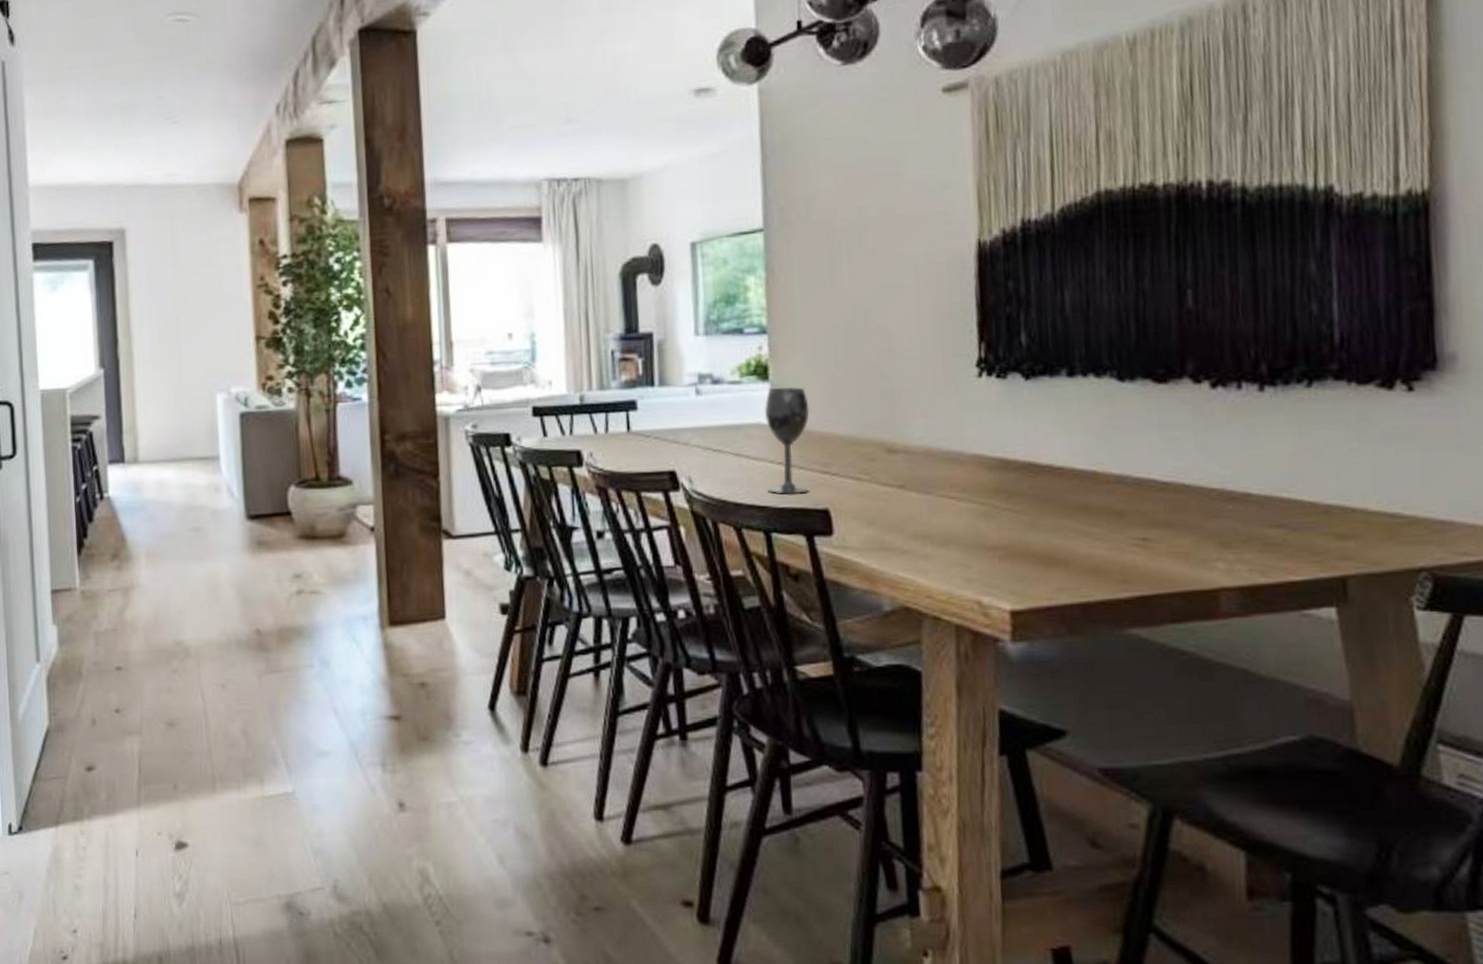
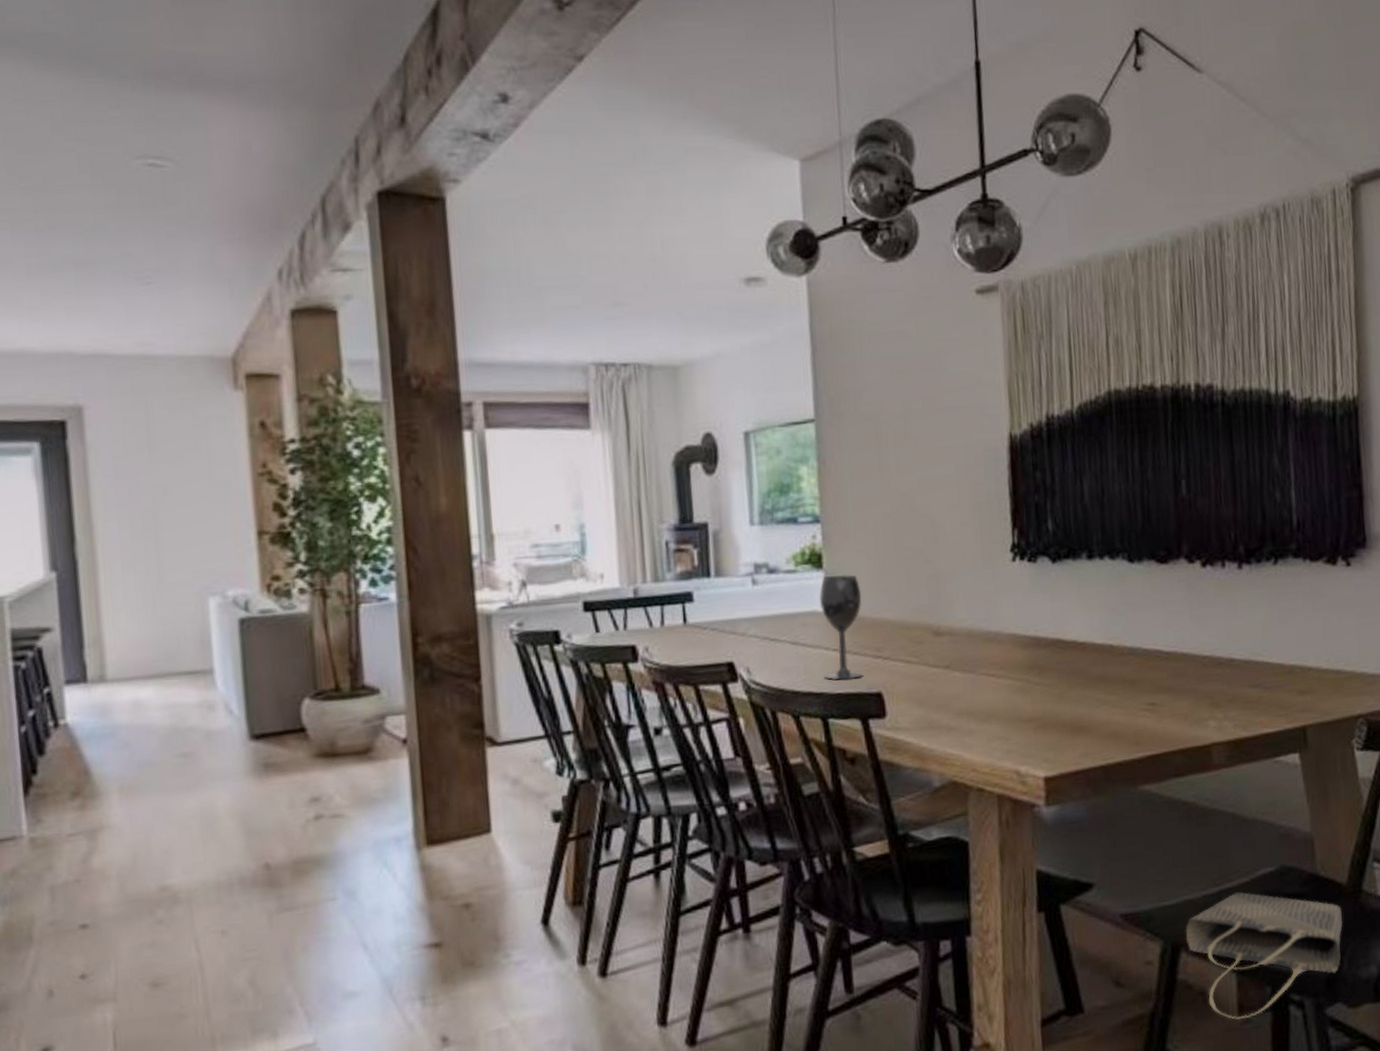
tote bag: none [1180,760,1393,904] -> present [1185,892,1343,1019]

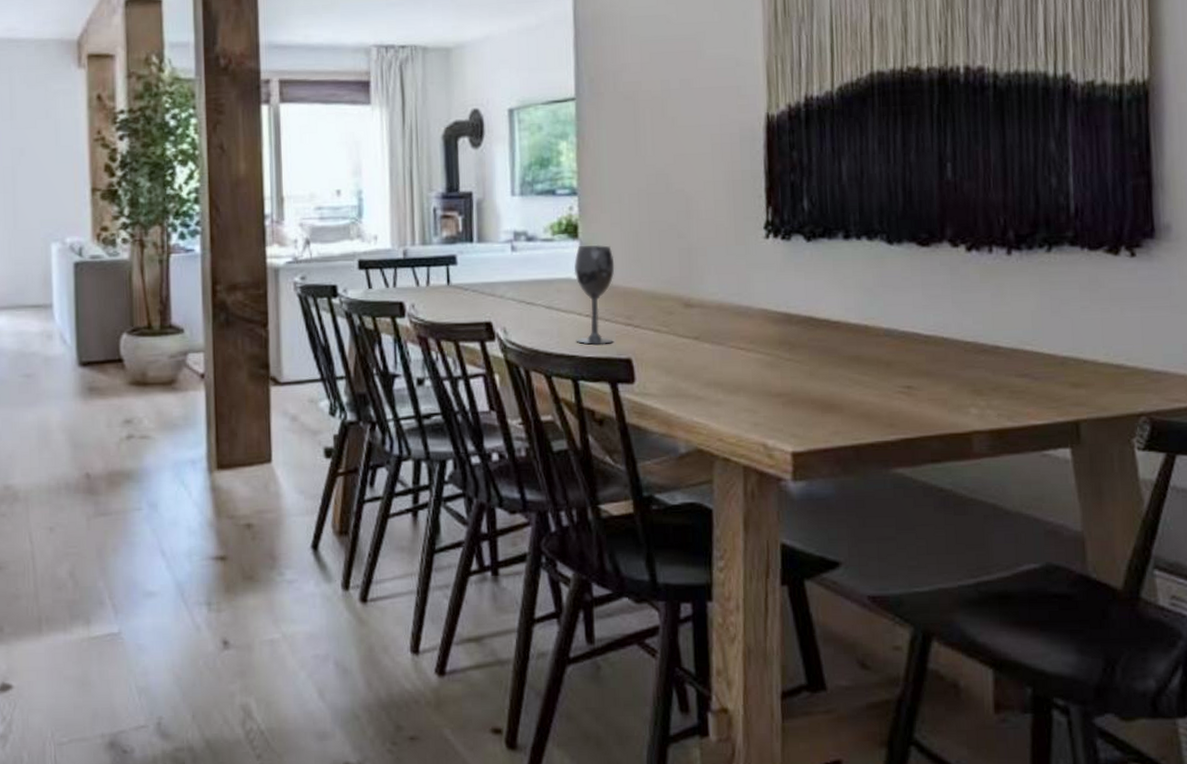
tote bag: present [1185,892,1343,1019] -> none [937,586,1117,717]

